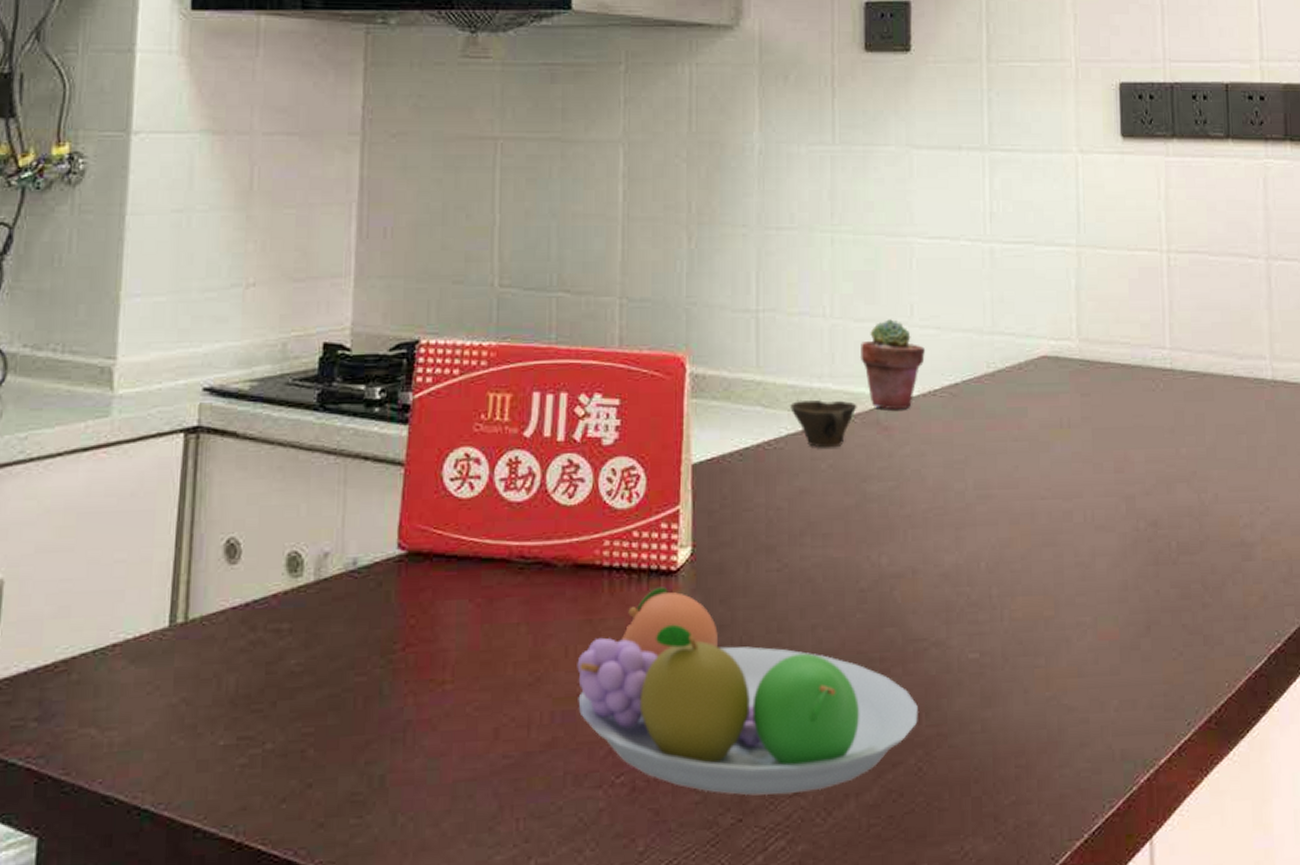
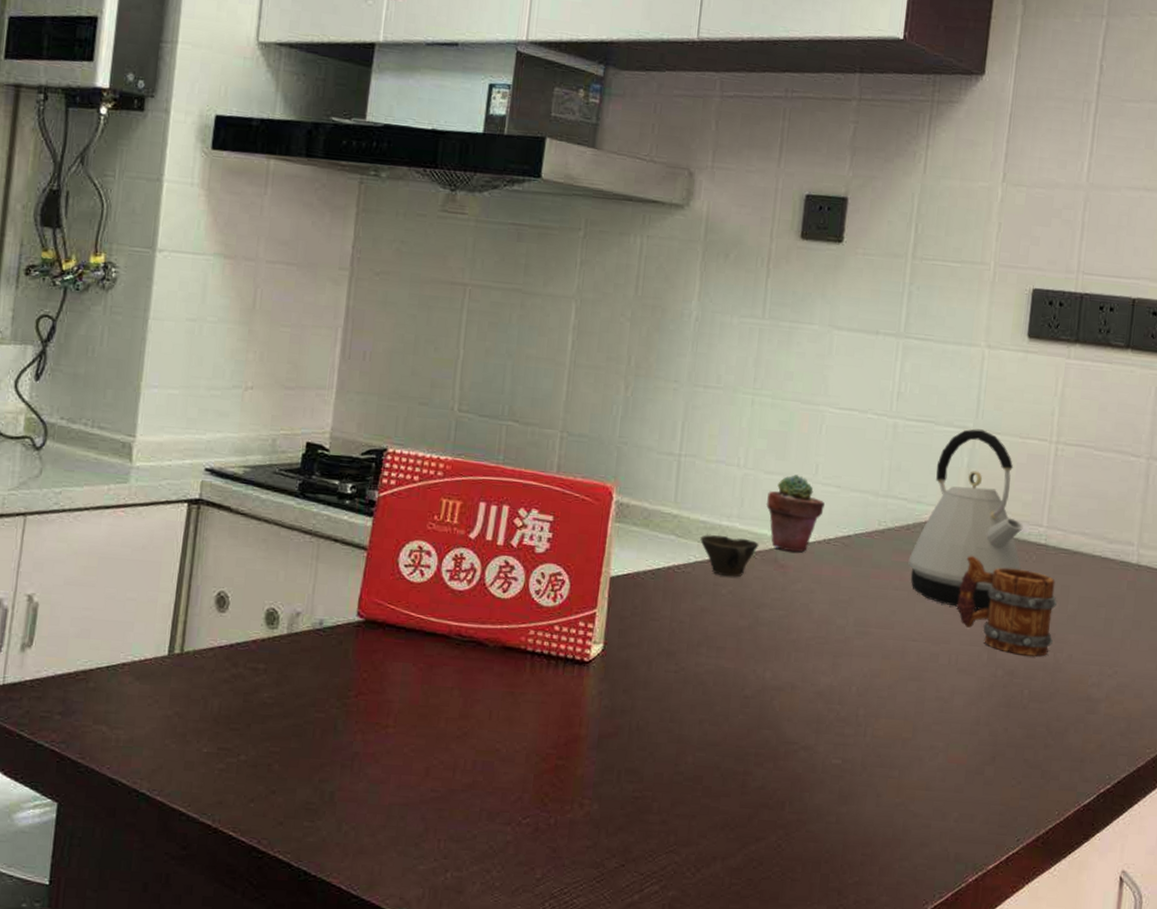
fruit bowl: present [577,587,918,796] -> none [496,673,783,851]
kettle: none [1025,245,1149,454] -> present [908,429,1023,610]
mug: none [1084,390,1195,502] -> present [956,555,1057,657]

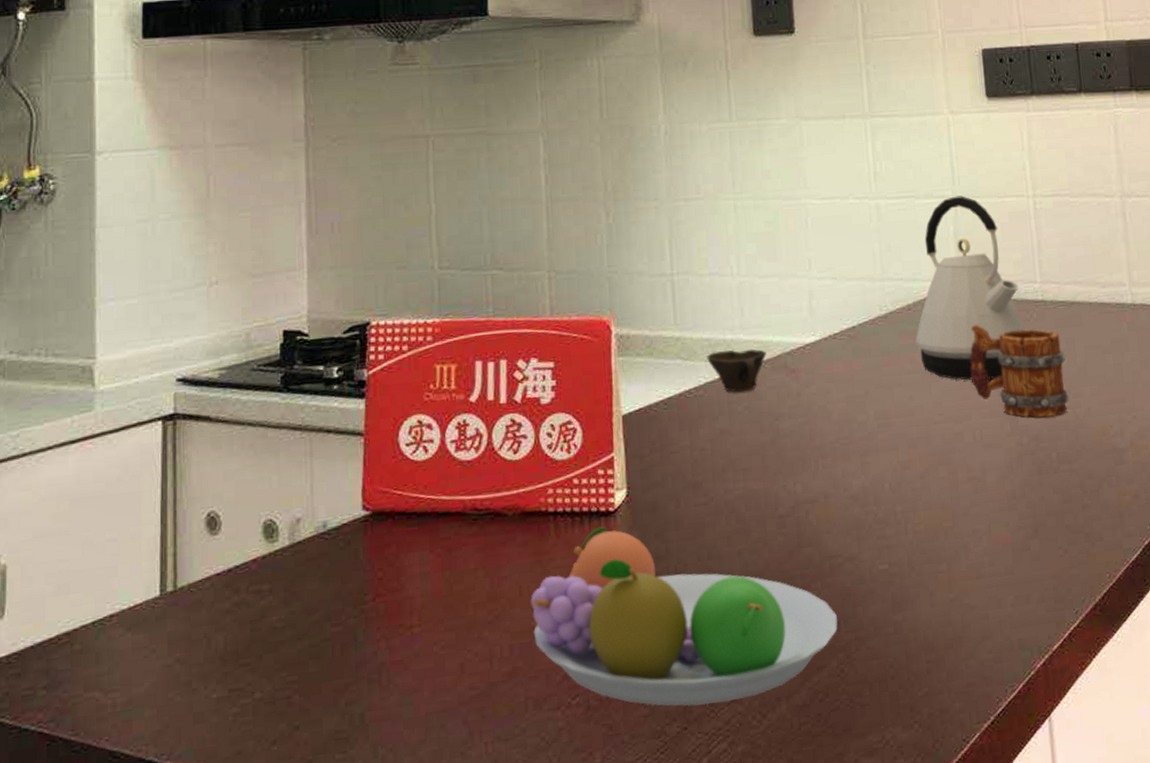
fruit bowl: none [496,673,783,851] -> present [530,526,838,707]
potted succulent: present [766,475,825,553] -> none [766,274,824,354]

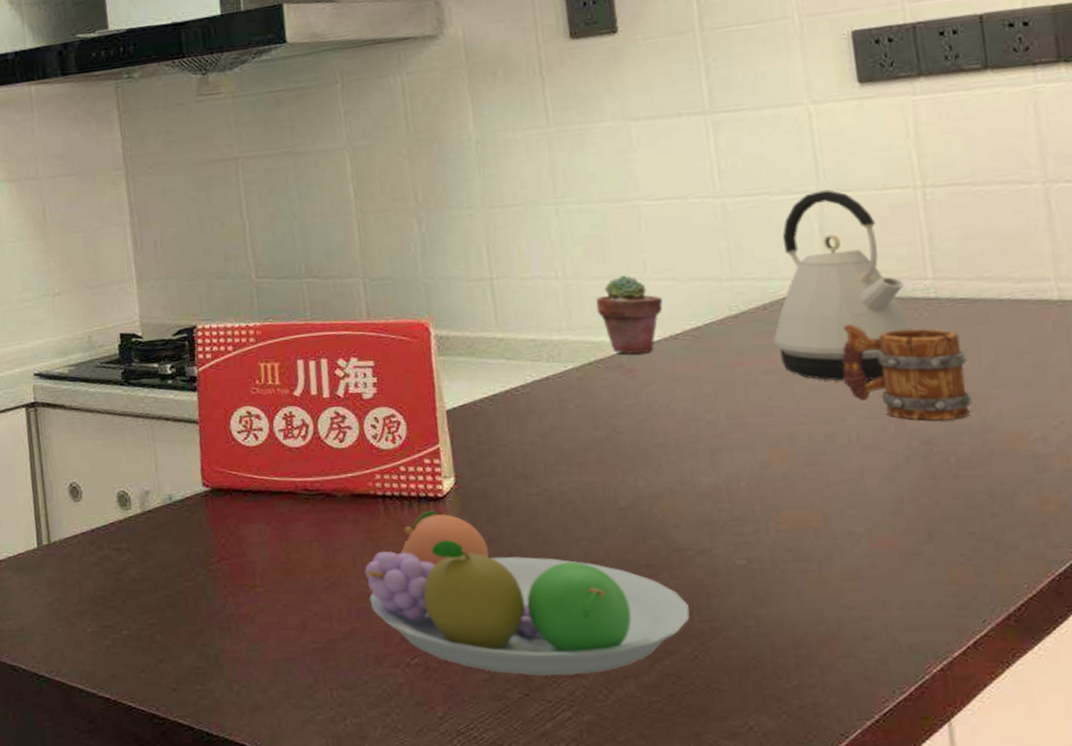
cup: present [707,348,767,393] -> none [533,349,599,391]
potted succulent: none [766,274,824,354] -> present [596,275,663,354]

